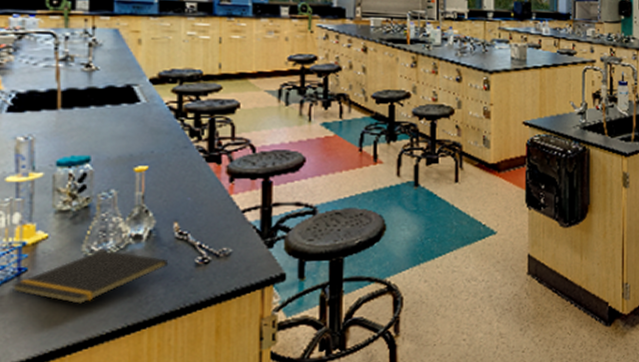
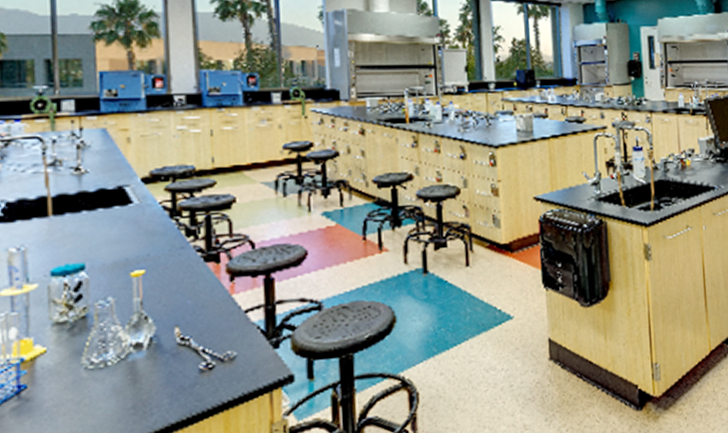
notepad: present [11,249,169,304] -> none [11,361,172,420]

